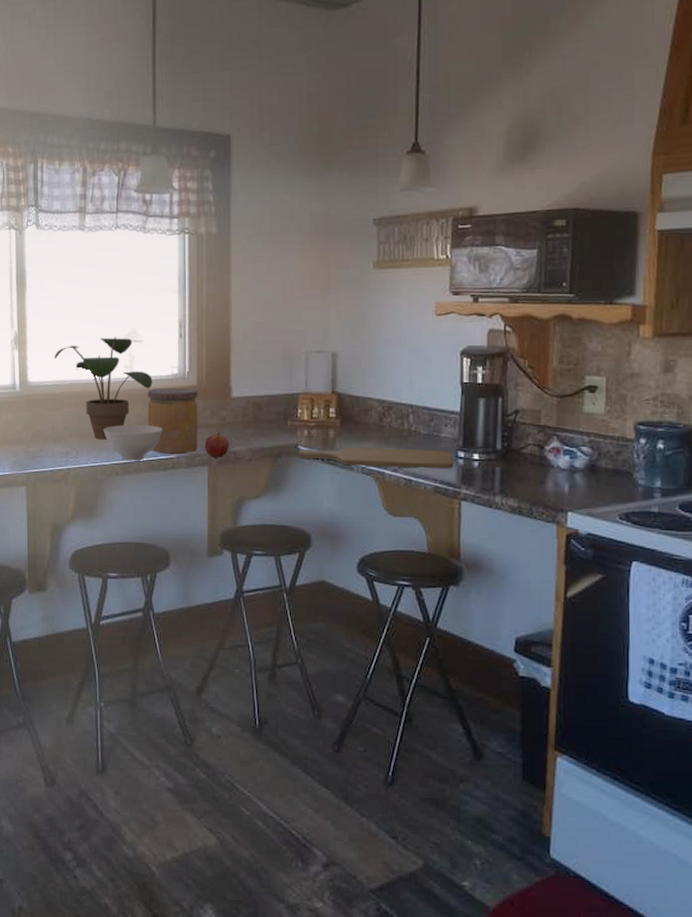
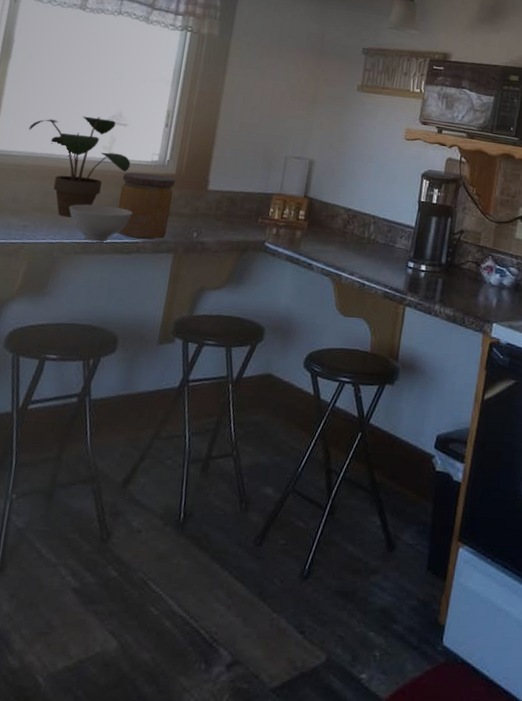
fruit: present [205,432,230,457] -> none [173,222,199,246]
chopping board: present [298,447,454,468] -> none [264,246,404,276]

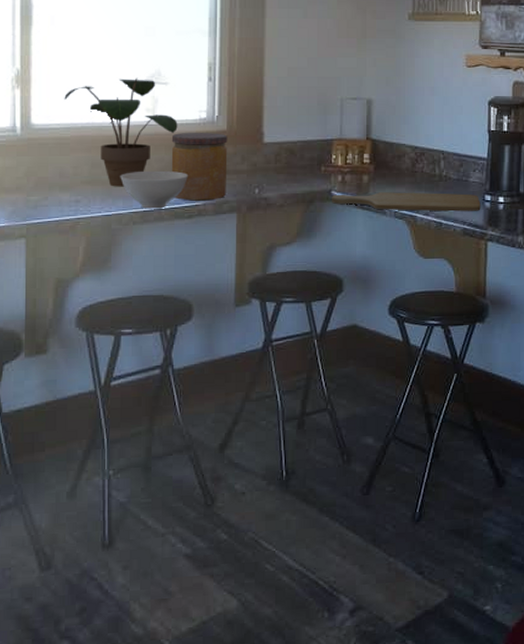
chopping board: none [264,246,404,276] -> present [332,192,481,212]

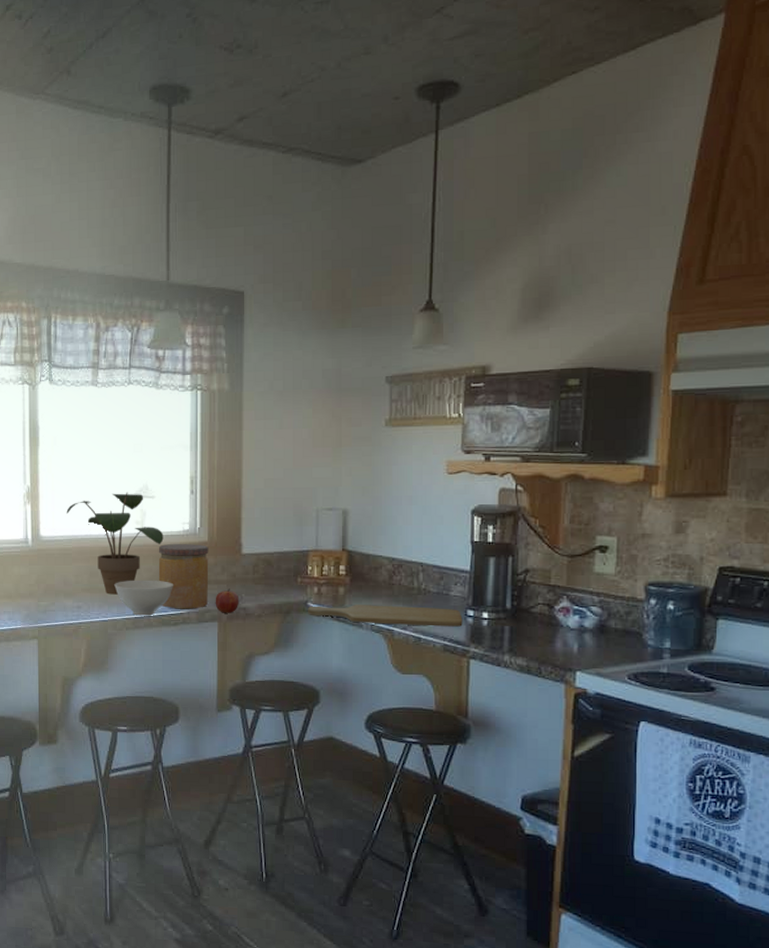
fruit: none [234,178,260,204] -> present [215,588,240,613]

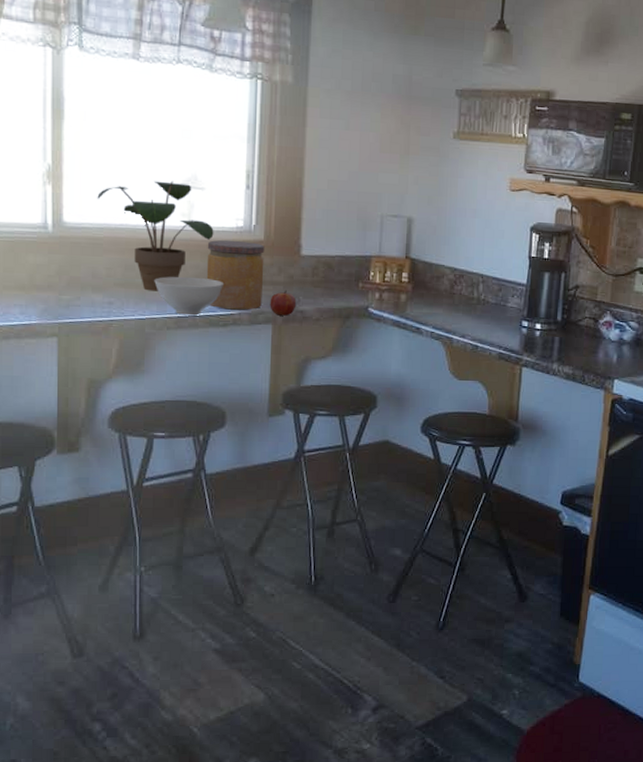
chopping board: present [308,605,463,627] -> none [368,311,518,336]

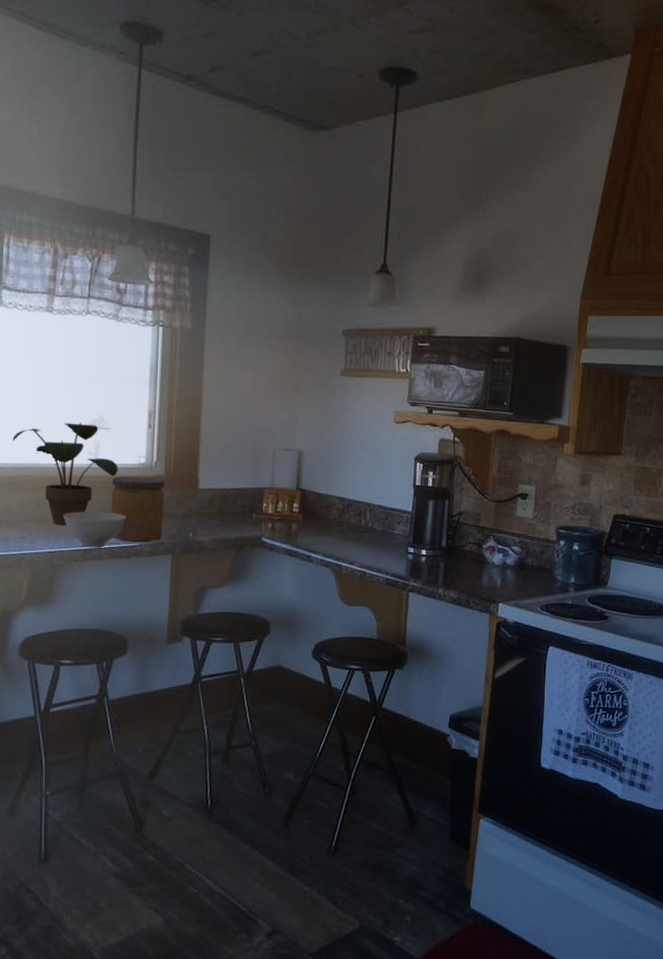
fruit: present [270,290,297,316] -> none [169,522,194,547]

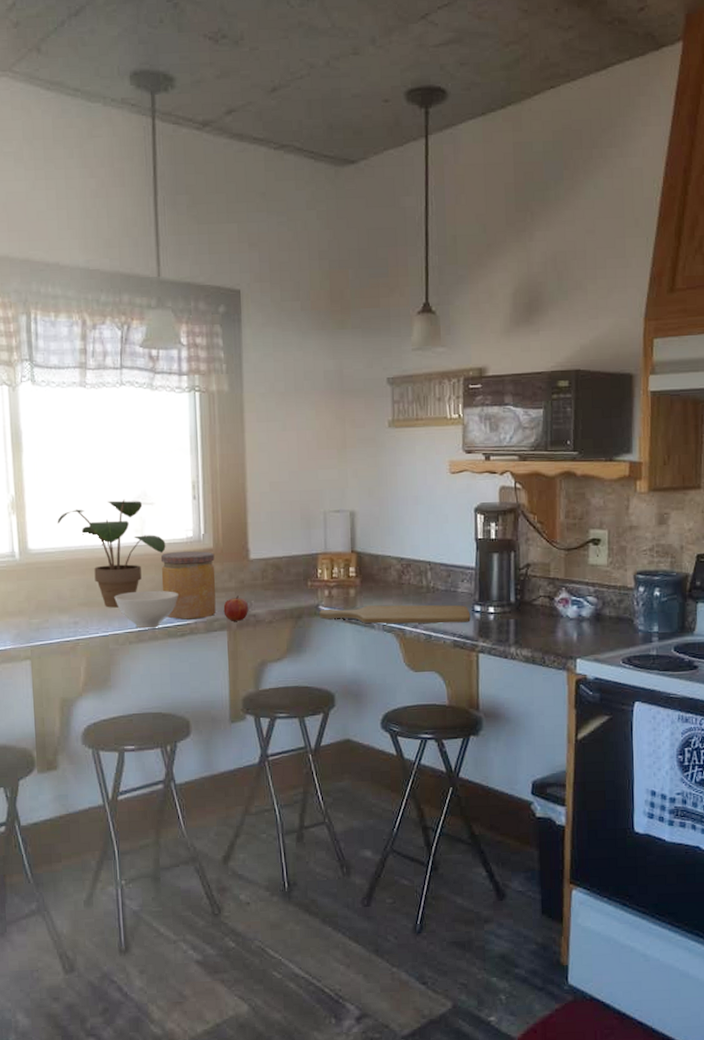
fruit: none [169,522,194,547] -> present [223,595,249,621]
chopping board: none [261,540,404,563] -> present [319,604,471,624]

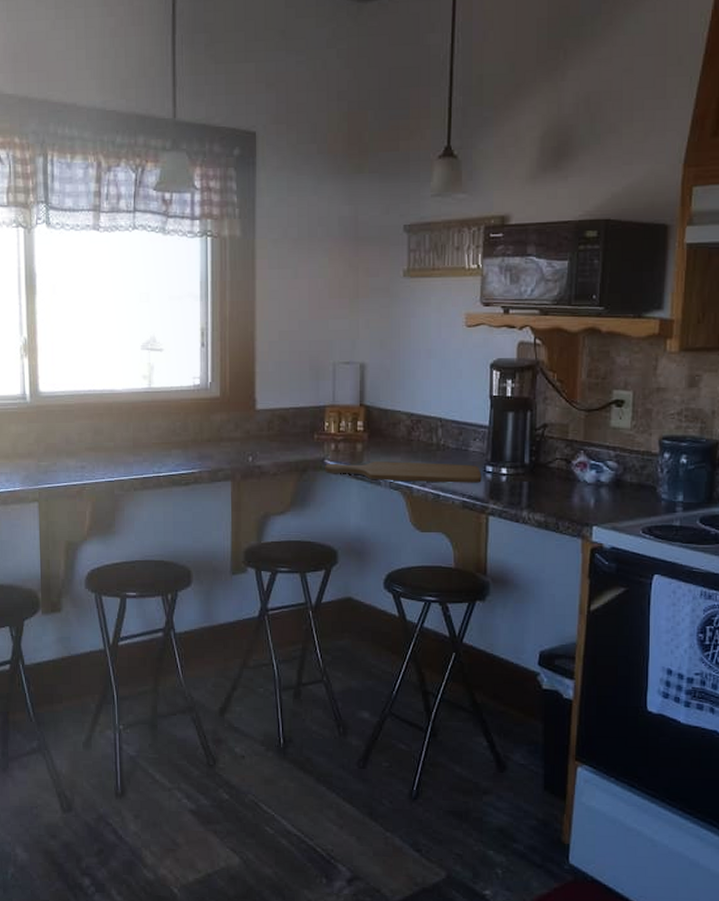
potted plant: present [57,499,166,608] -> none [67,344,173,454]
bowl: present [114,590,179,629] -> none [121,437,185,476]
jar: present [160,550,216,620] -> none [167,398,221,468]
fruit: present [223,595,249,621] -> none [228,446,254,472]

